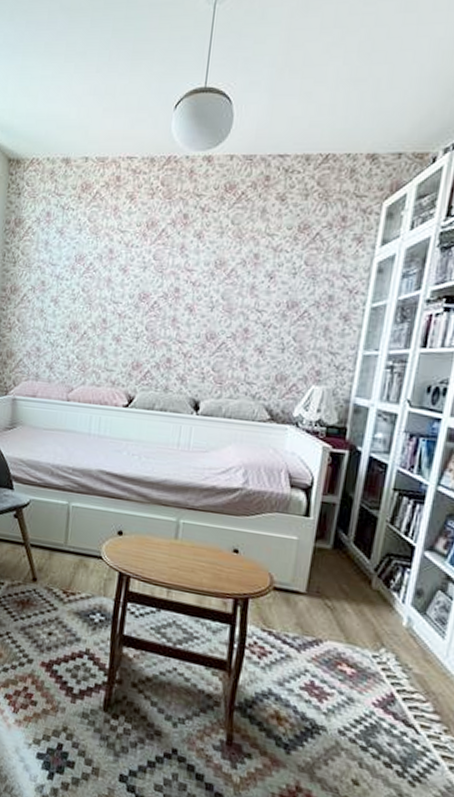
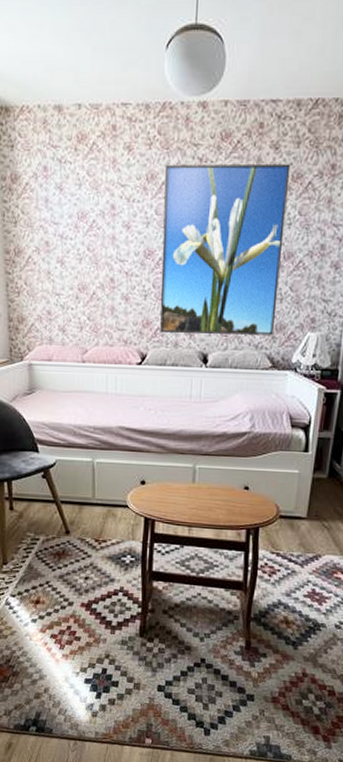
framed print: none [150,213,298,386] -> present [160,163,291,336]

